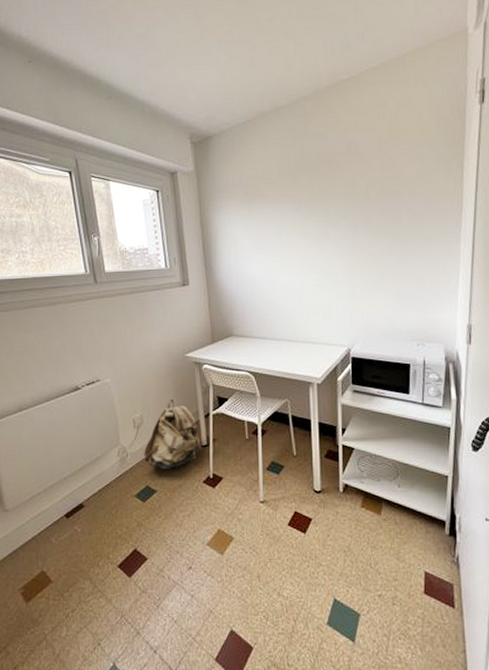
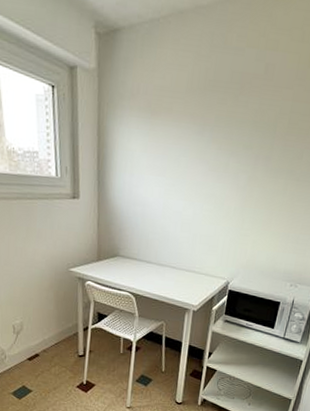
backpack: present [144,398,200,469] -> none [22,309,77,373]

